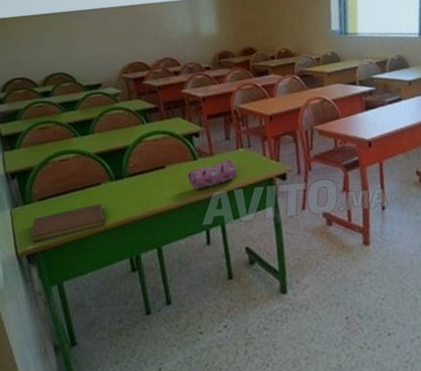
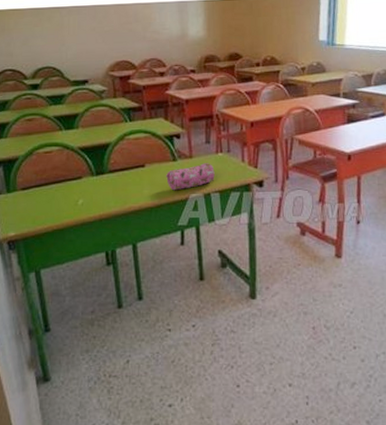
notebook: present [31,203,106,242] -> none [13,196,84,230]

